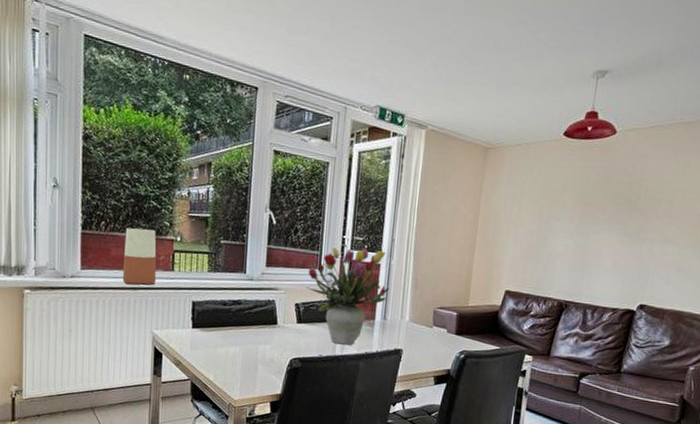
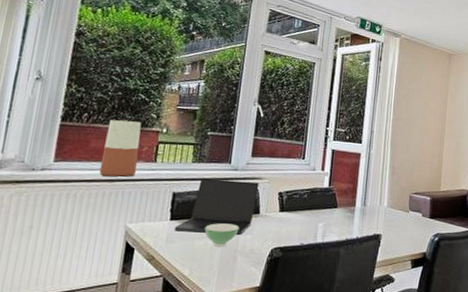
laptop: none [196,288,275,344] -> present [174,178,259,235]
bowl: none [225,332,258,355] -> present [204,223,239,247]
flower arrangement: present [305,248,389,346] -> none [289,139,369,233]

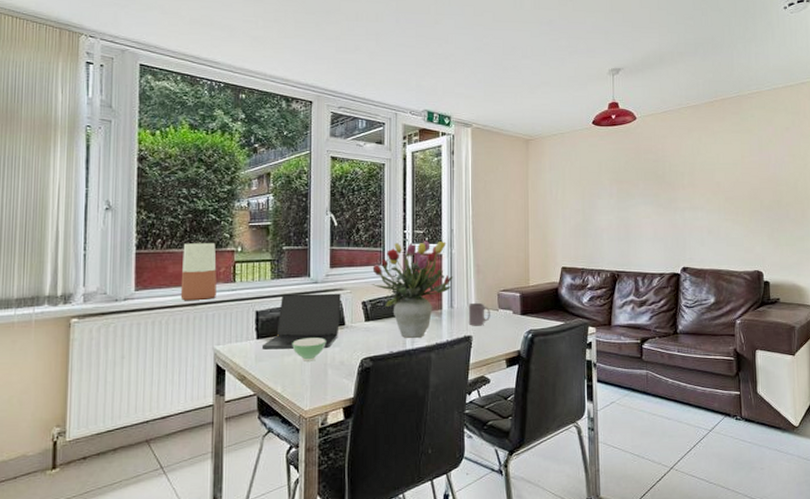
flower arrangement: none [289,139,369,233] -> present [371,240,453,339]
mug: none [379,202,401,226] -> present [468,302,490,326]

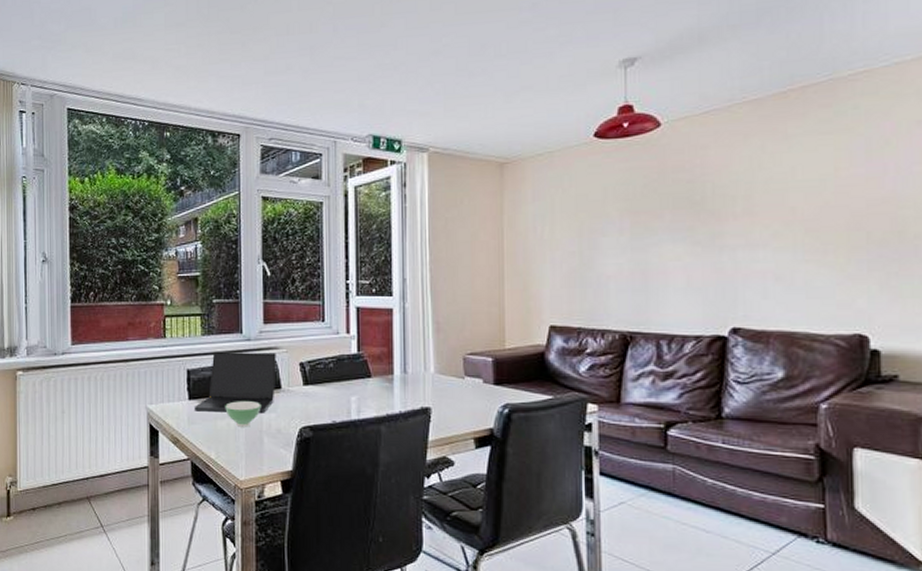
vase: present [180,243,217,301] -> none [113,296,147,357]
flower arrangement: present [371,240,453,339] -> none [309,292,406,408]
mug: present [468,302,490,326] -> none [425,367,454,396]

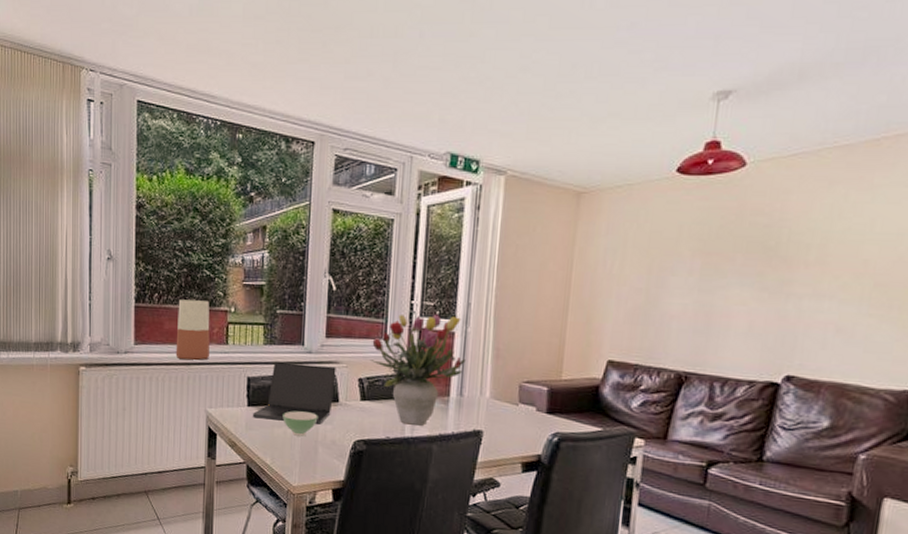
vase: none [113,296,147,357] -> present [175,299,210,361]
flower arrangement: none [309,292,406,408] -> present [369,314,466,427]

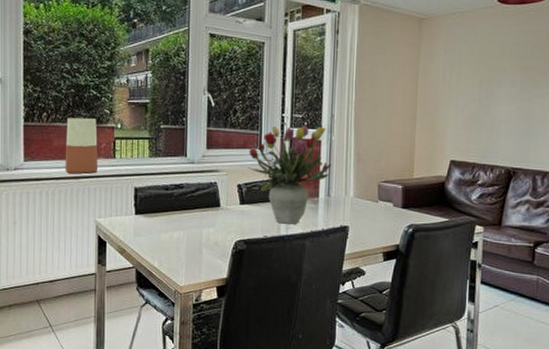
laptop: present [252,362,336,424] -> none [140,173,217,228]
bowl: present [283,411,318,437] -> none [169,217,202,240]

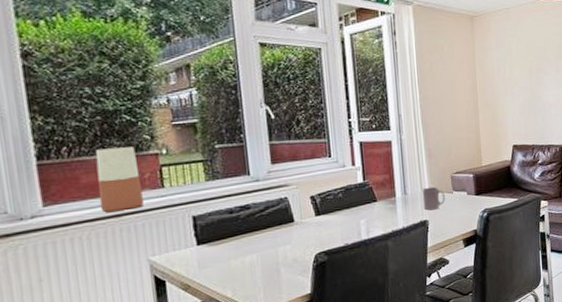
flower arrangement: present [247,125,332,225] -> none [318,127,405,229]
mug: none [345,192,369,217] -> present [422,186,445,211]

